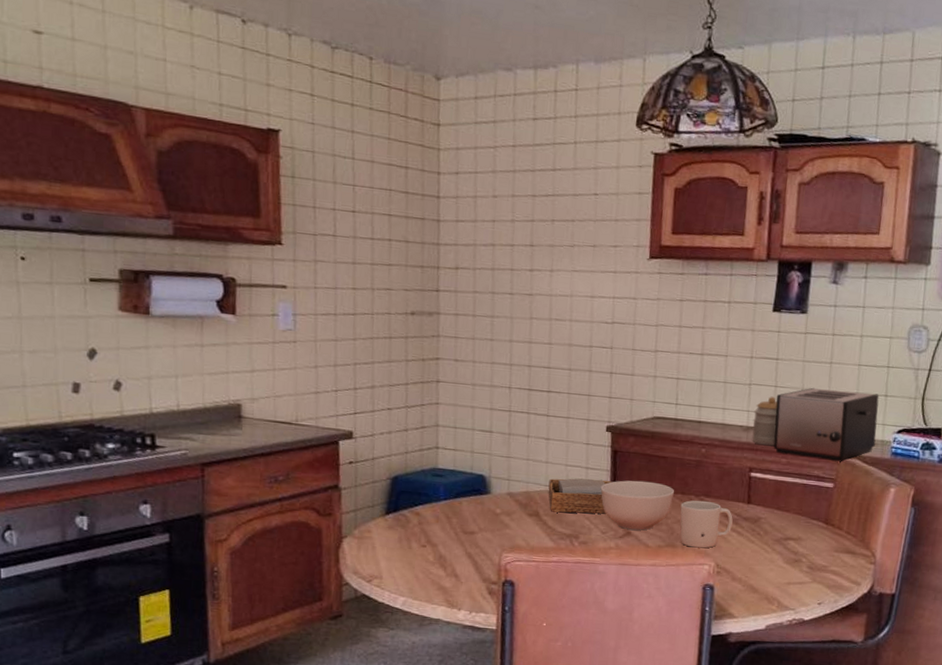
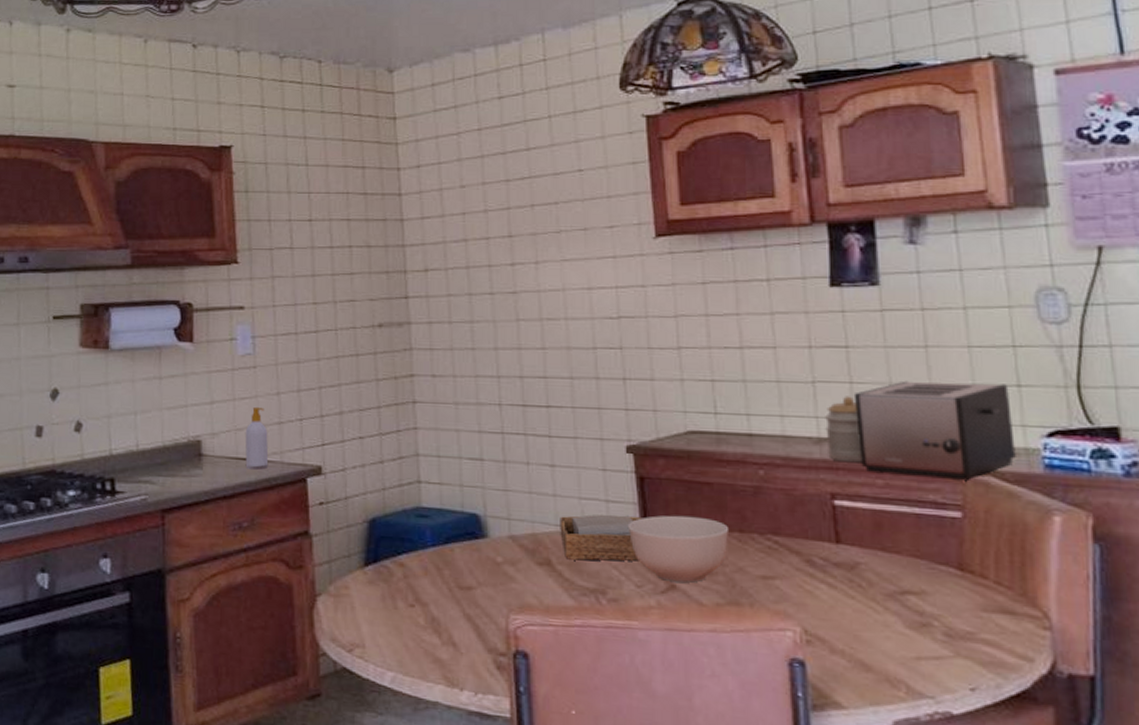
soap bottle: none [282,377,305,433] -> present [245,406,269,471]
mug: present [679,500,733,549] -> none [740,539,818,607]

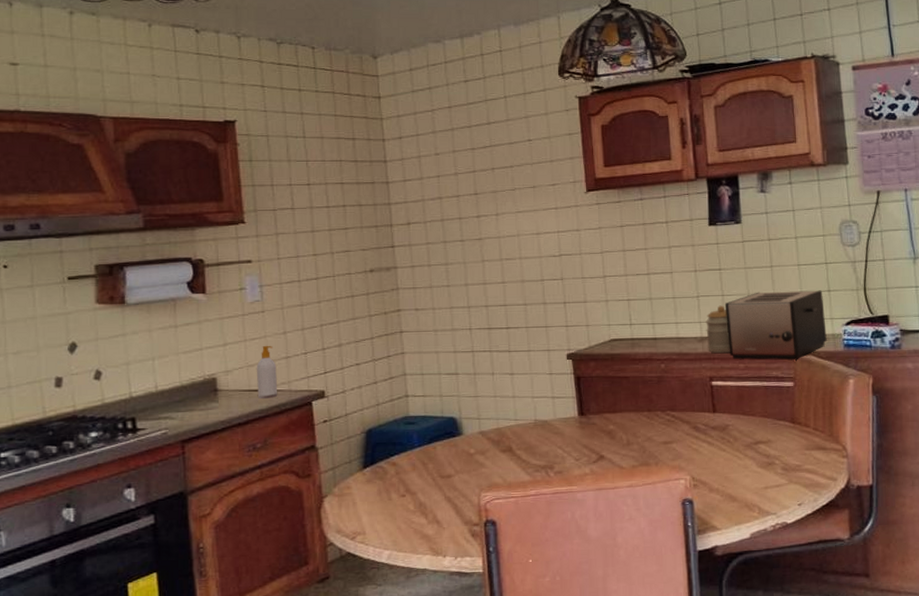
napkin holder: present [560,514,642,562] -> none [518,407,579,445]
bowl: present [627,515,730,583] -> none [568,403,641,453]

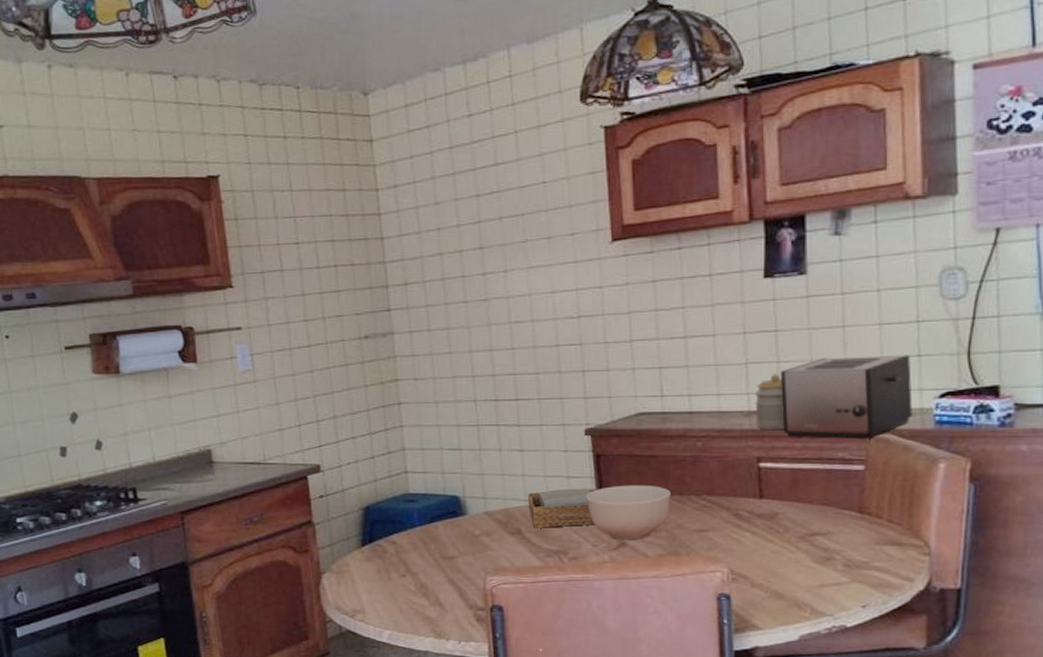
soap bottle: present [256,345,278,400] -> none [250,416,273,473]
napkin holder: none [518,407,579,445] -> present [528,488,598,528]
bowl: none [568,403,641,453] -> present [586,485,672,539]

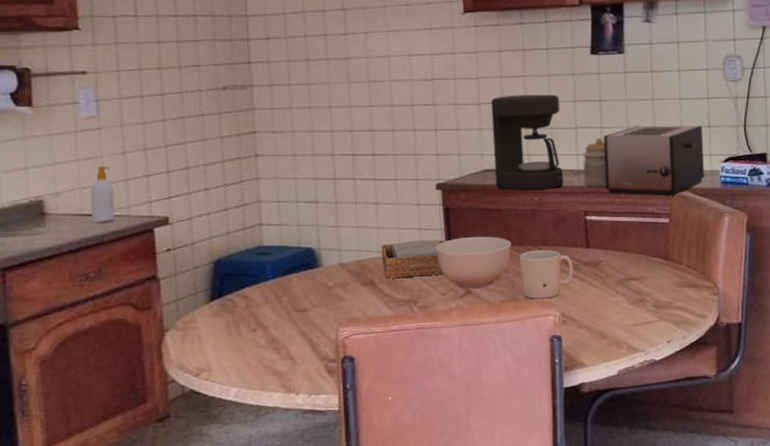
soap bottle: none [250,416,273,473] -> present [90,166,115,225]
coffee maker: none [645,326,732,436] -> present [491,94,564,192]
mug: none [680,500,744,554] -> present [519,249,573,299]

